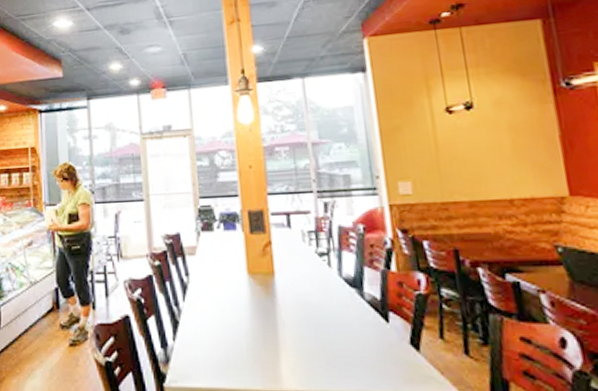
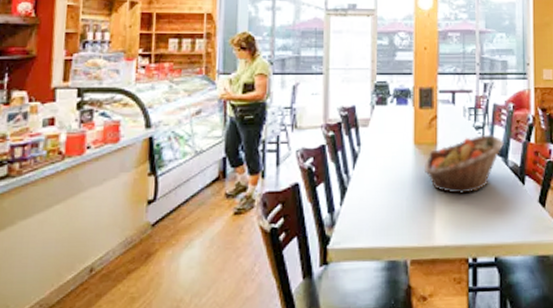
fruit basket: none [262,261,357,331] -> present [425,134,504,194]

